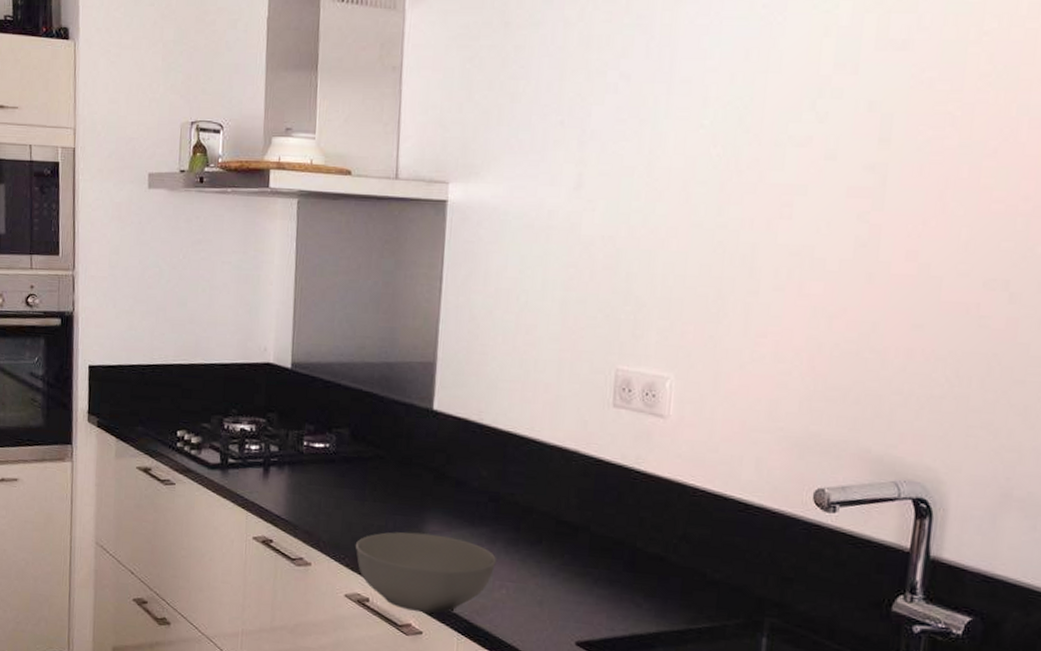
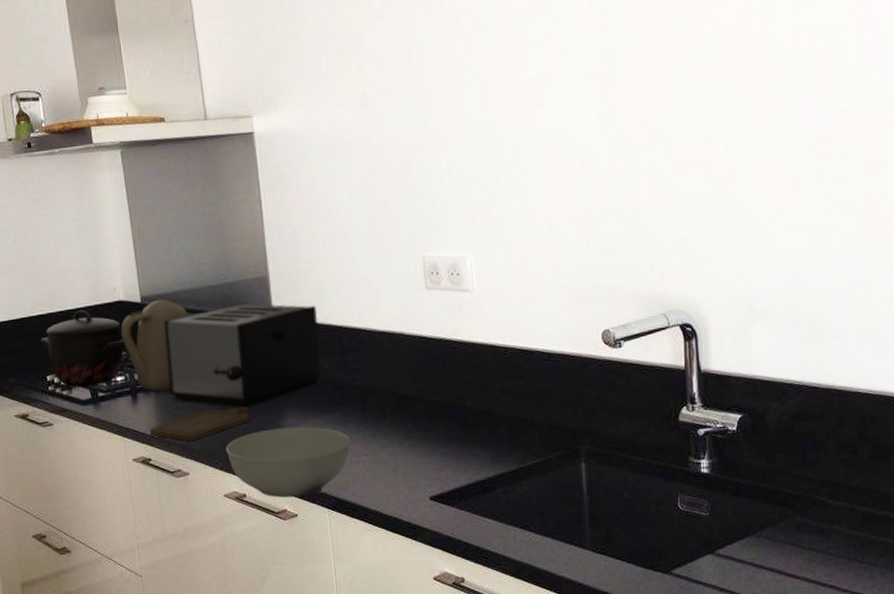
cooking pot: none [178,366,268,450] -> present [41,310,127,387]
kettle: none [264,368,350,470] -> present [121,299,197,392]
chopping board: none [276,498,389,529] -> present [150,406,250,441]
toaster: none [306,387,483,504] -> present [163,303,321,408]

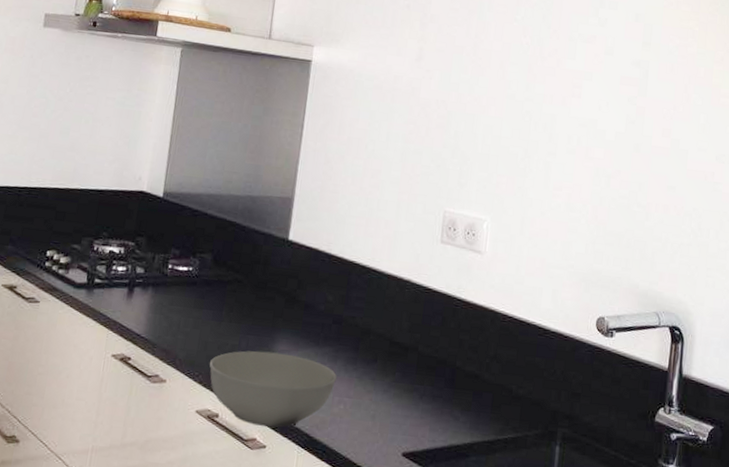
cooking pot: present [41,310,127,387] -> none [51,191,137,271]
kettle: present [121,299,197,392] -> none [134,197,215,292]
chopping board: present [150,406,250,441] -> none [137,318,243,348]
toaster: present [163,303,321,408] -> none [168,218,332,324]

